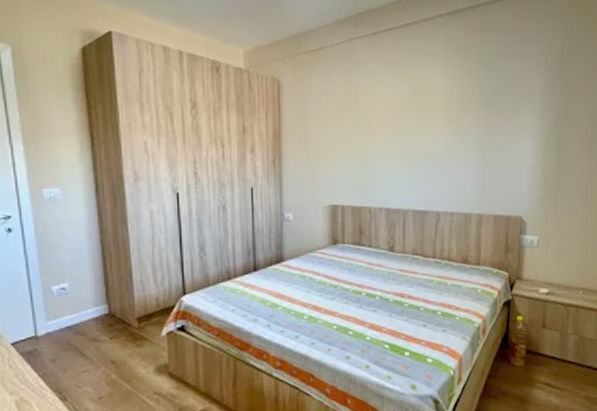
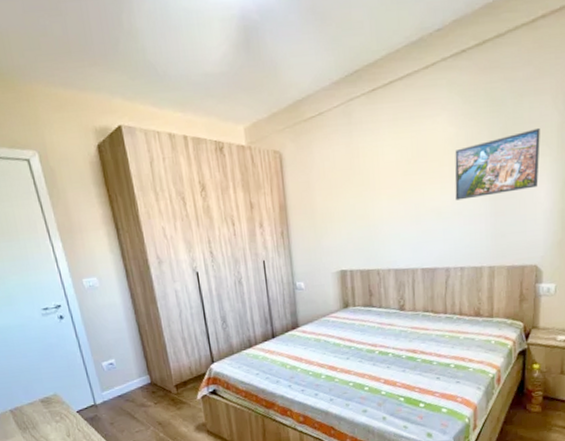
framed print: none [447,88,525,147] -> present [455,127,540,201]

